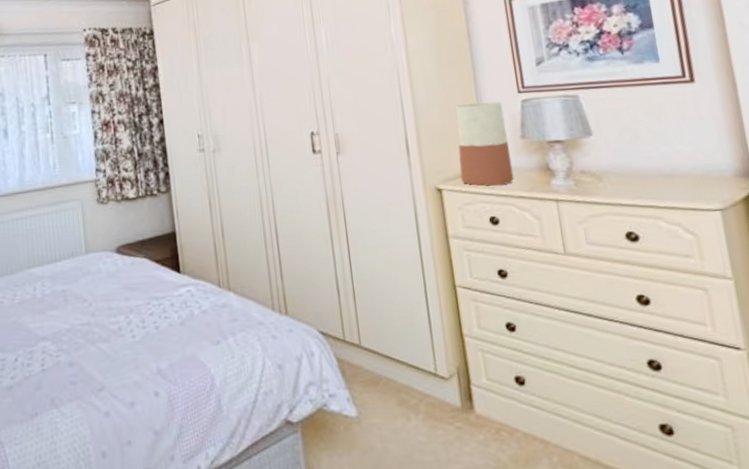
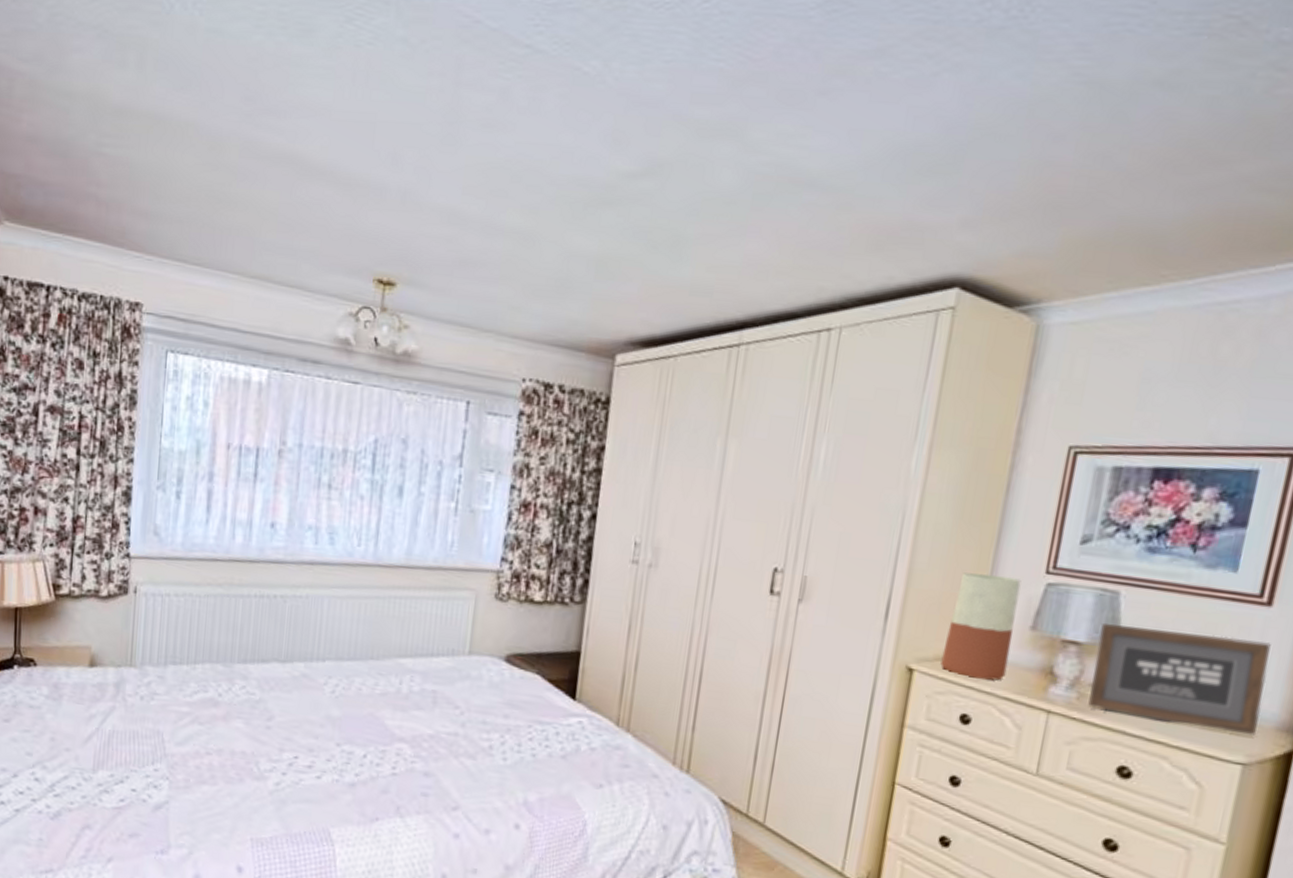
picture frame: none [572,110,722,191] -> present [1088,622,1271,736]

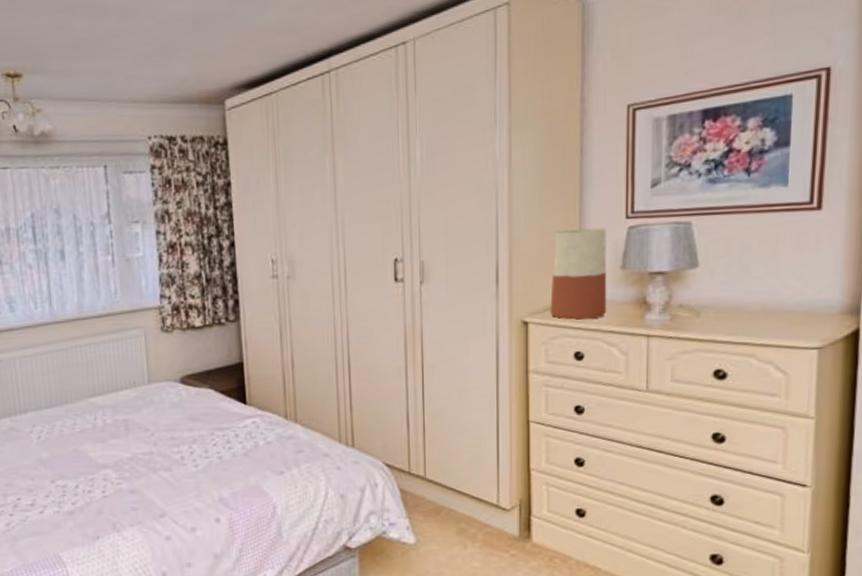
picture frame: present [1088,622,1271,736] -> none [679,241,827,326]

